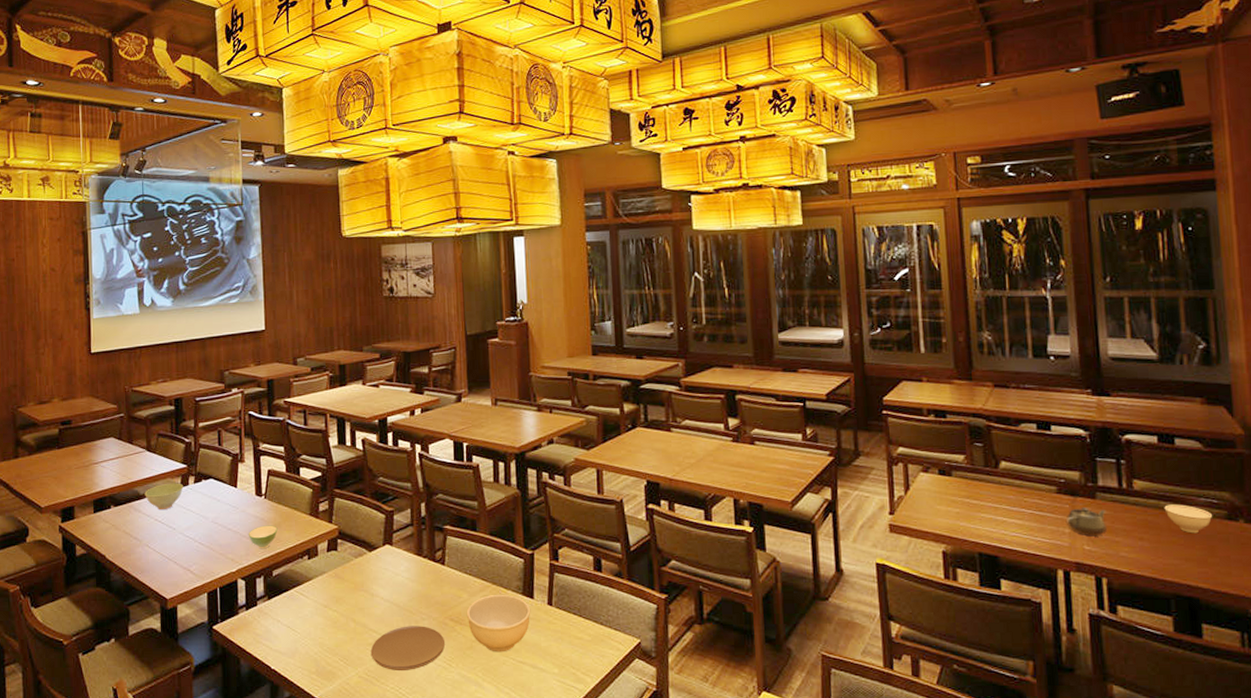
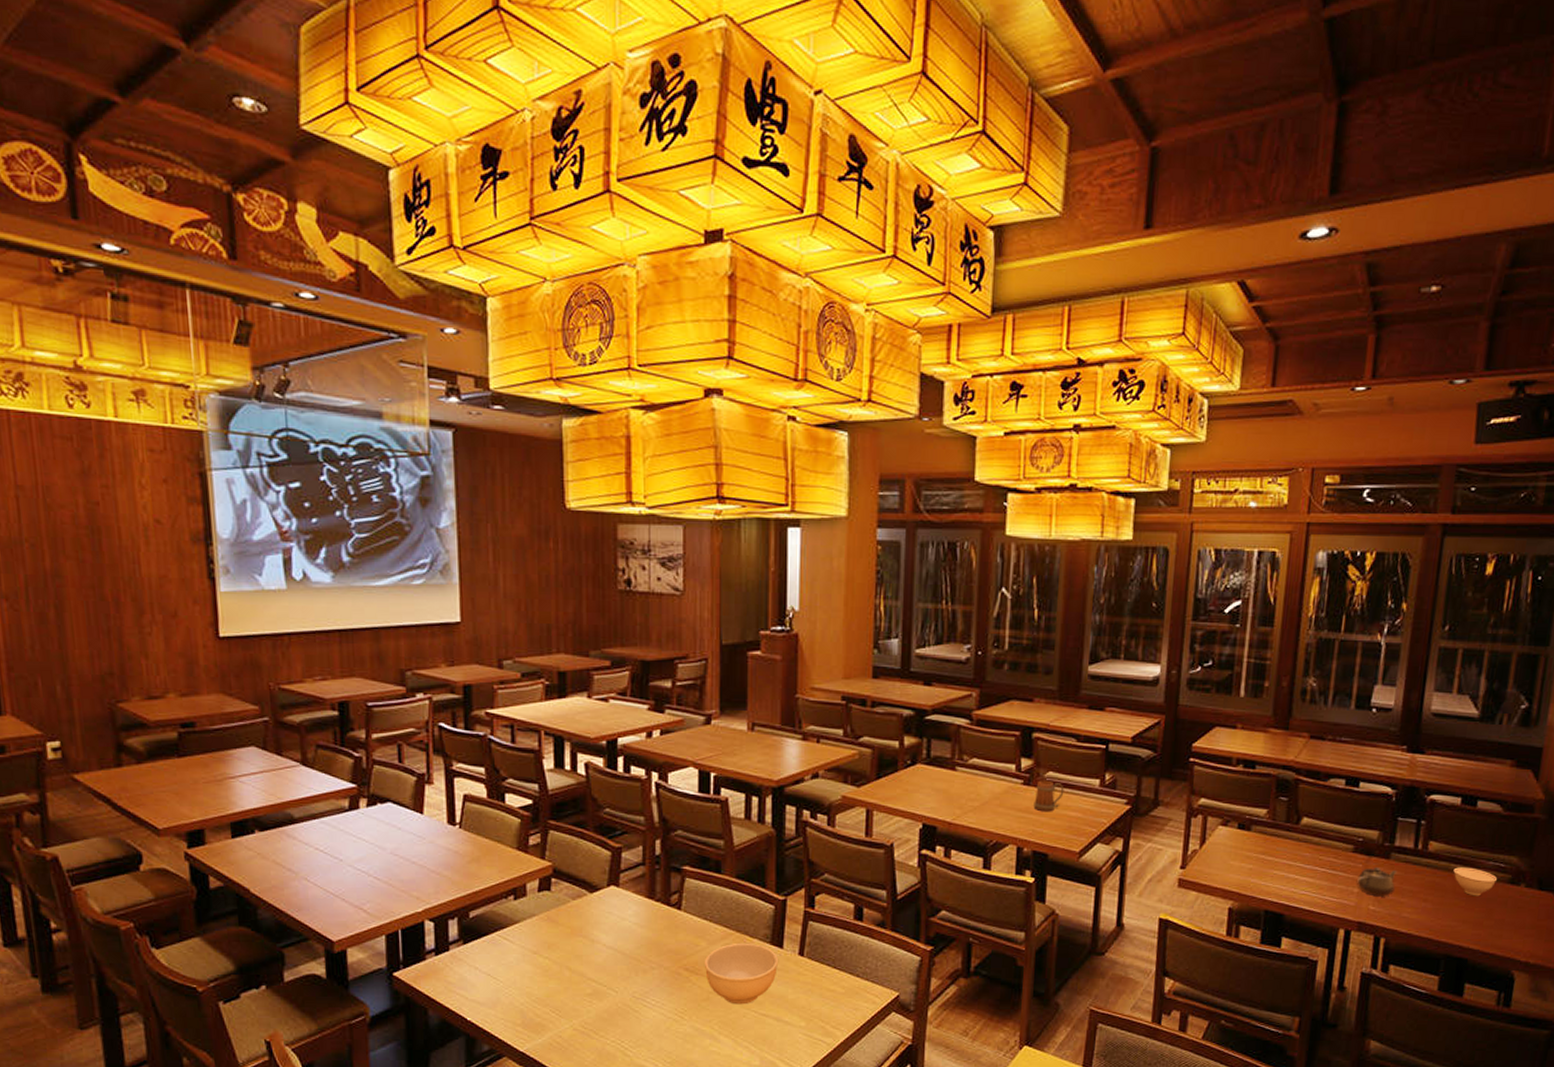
bowl: present [144,483,184,511] -> none [300,805,353,838]
bowl: present [248,525,278,549] -> none [437,859,476,887]
plate: present [370,626,445,670] -> none [588,975,677,1023]
beer mug: none [744,437,771,466] -> present [1033,780,1065,812]

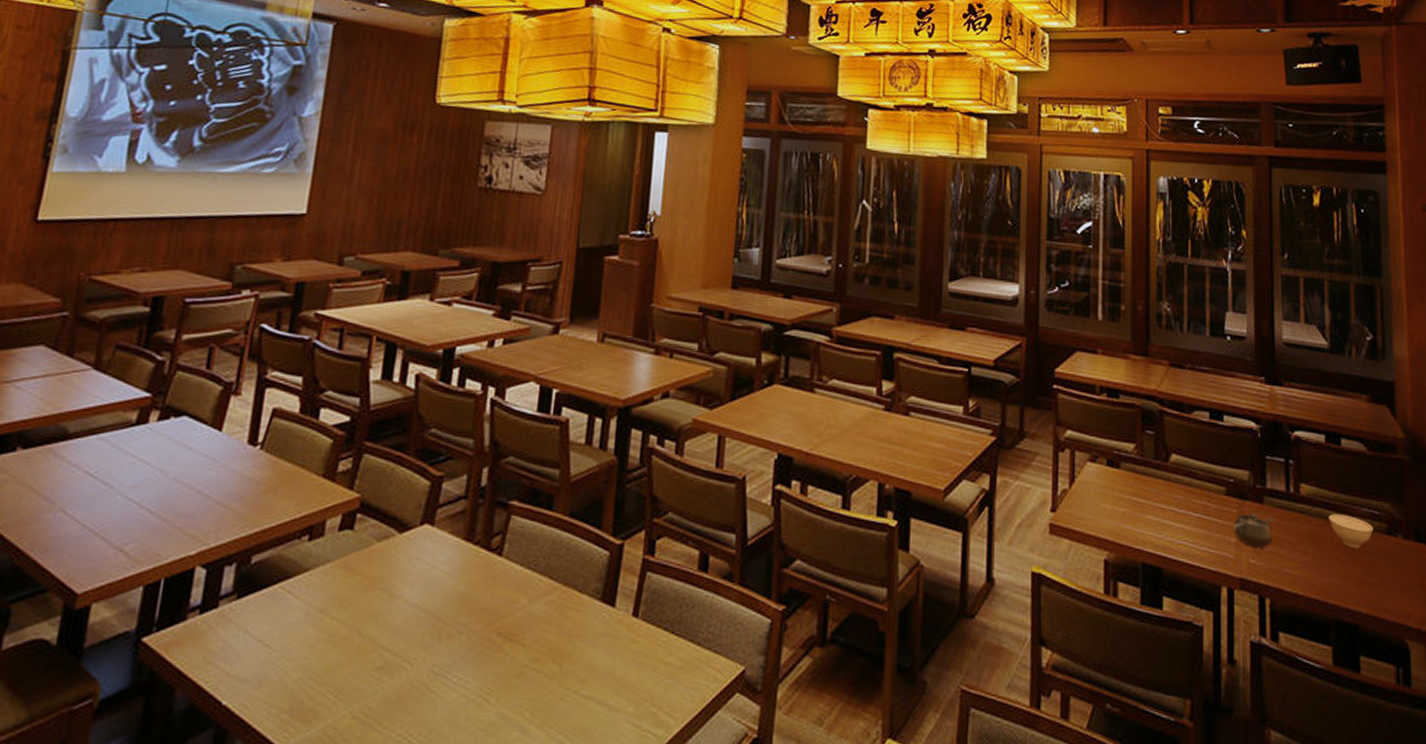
soup bowl: present [704,942,779,1005] -> none [521,599,610,683]
beer mug: present [1033,780,1065,812] -> none [895,405,927,443]

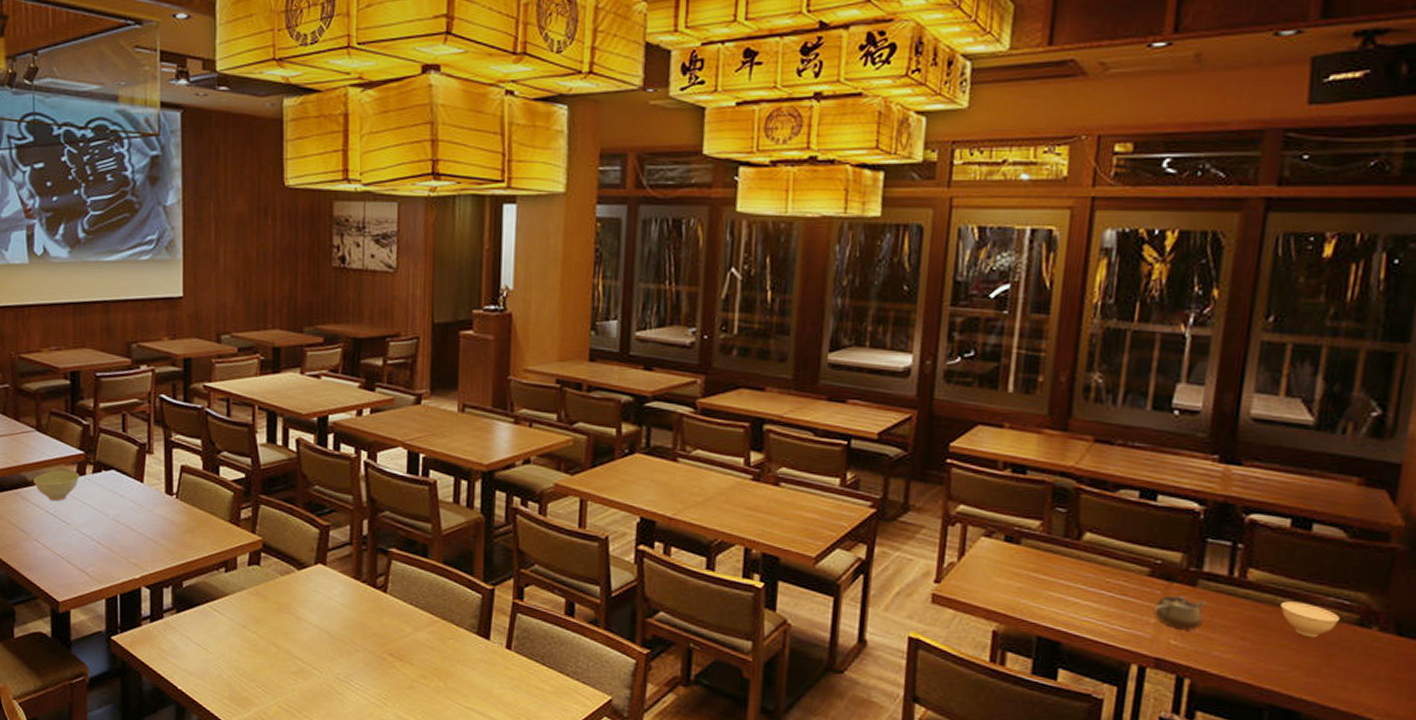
bowl: none [75,418,141,459] -> present [33,470,80,502]

